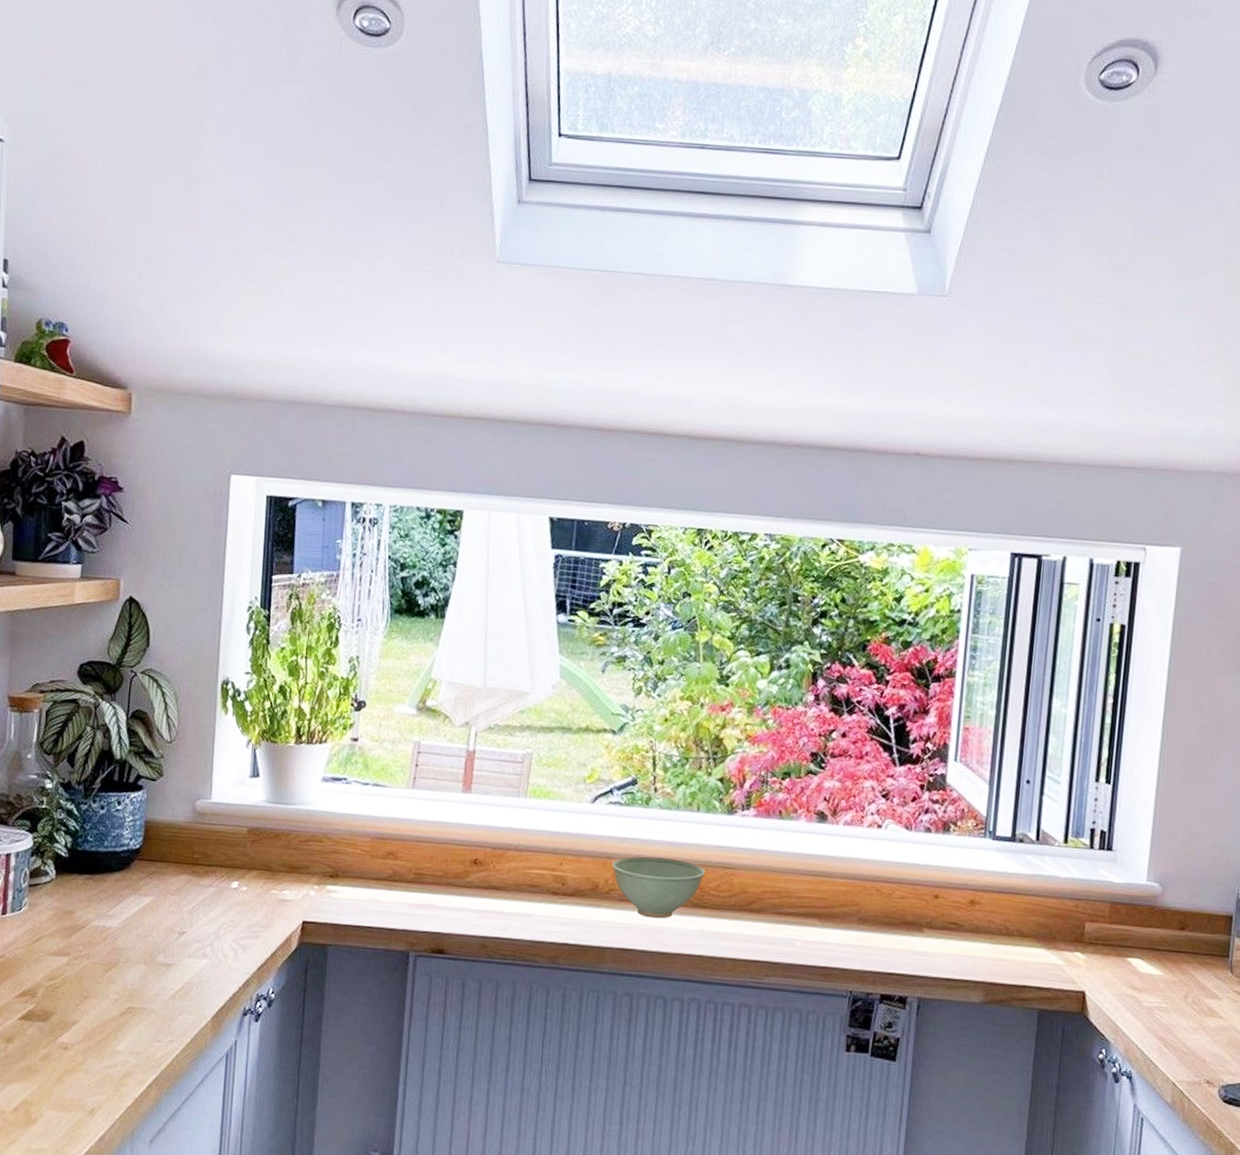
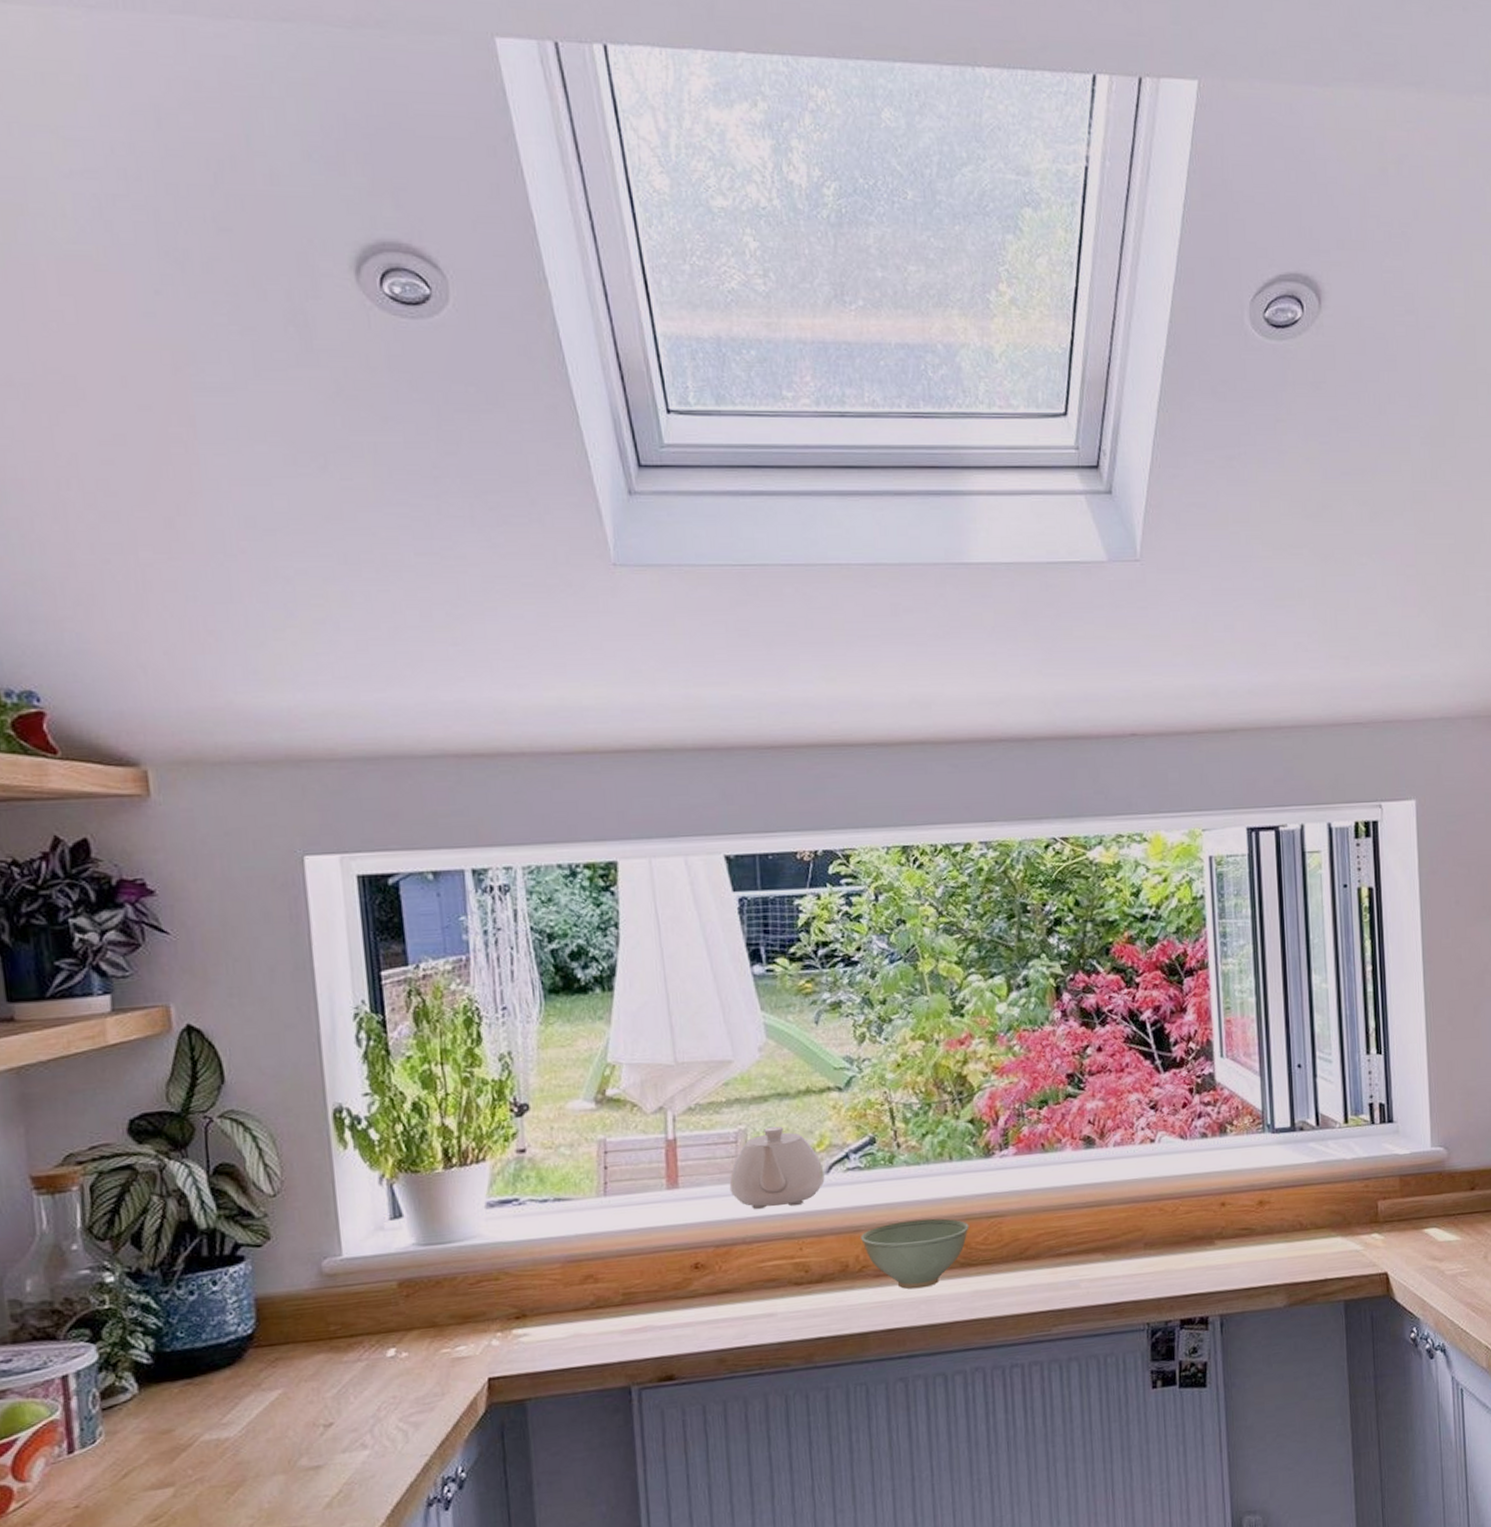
teapot: none [511,754,591,826] -> present [729,1126,825,1210]

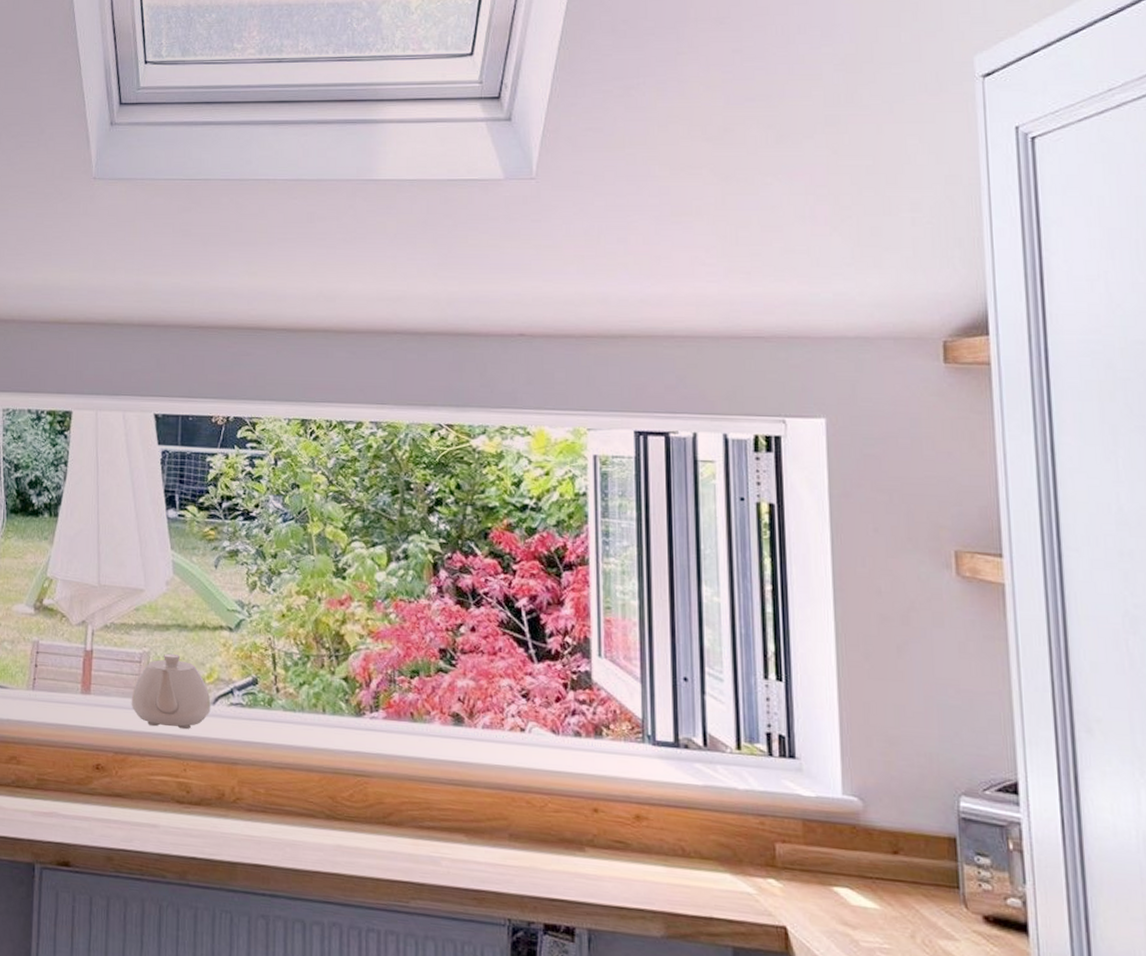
bowl: present [861,1218,969,1290] -> none [238,762,337,832]

